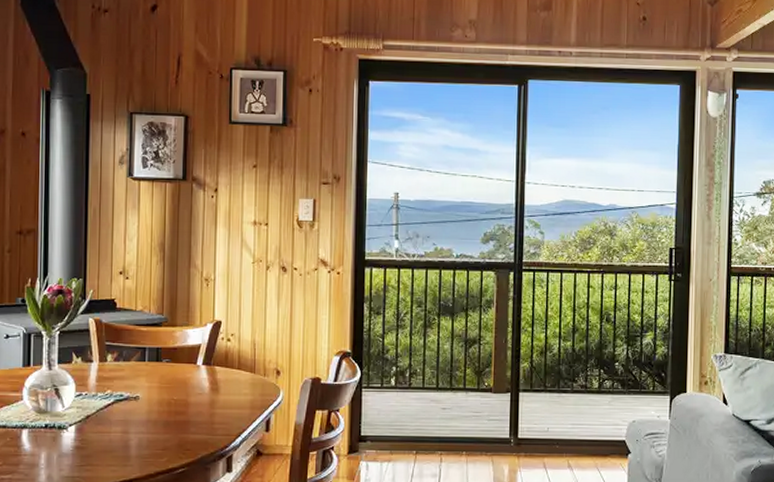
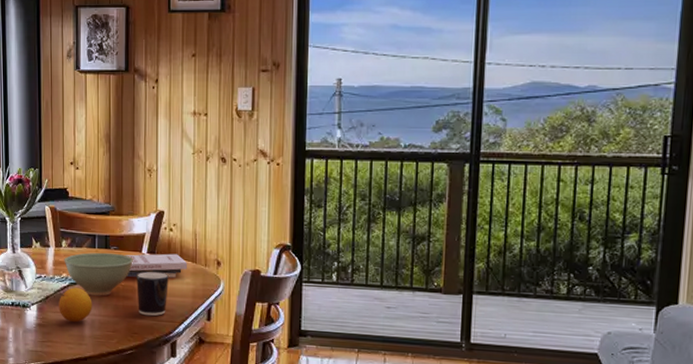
fruit: none [101,404,140,443] -> present [58,287,92,323]
bowl: none [109,365,187,413] -> present [64,252,133,297]
books: none [178,364,246,390] -> present [125,253,188,278]
mug: none [190,384,225,431] -> present [136,271,169,317]

